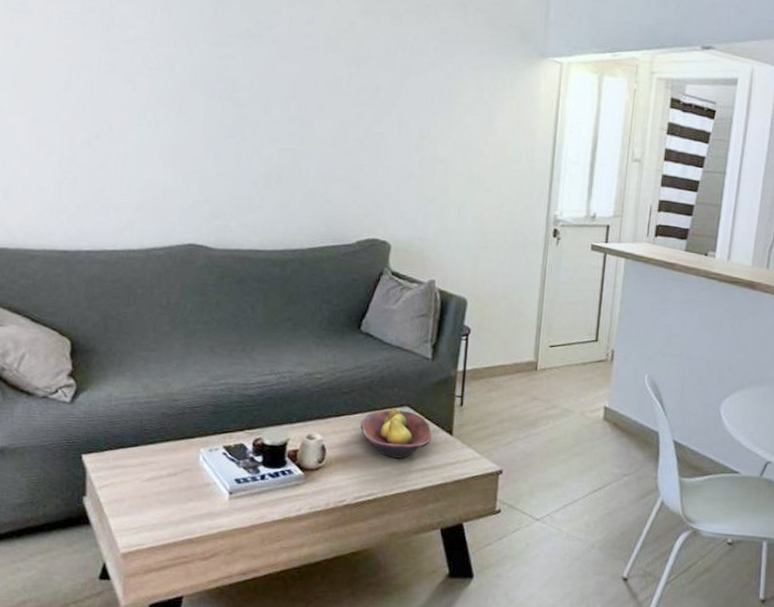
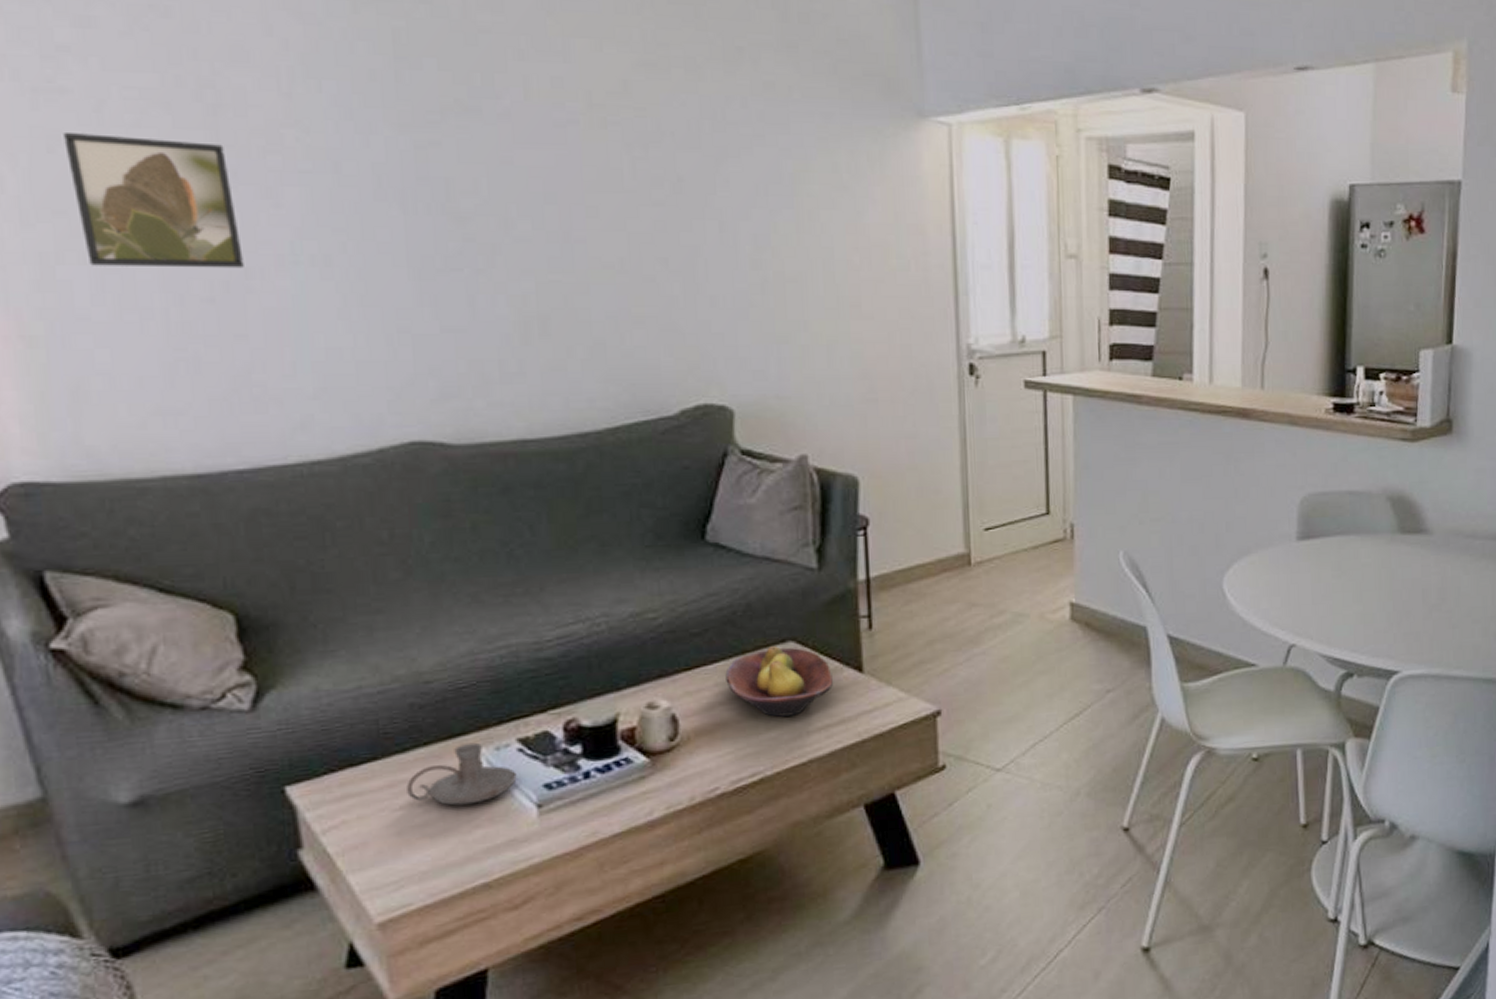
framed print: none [24,36,111,126] -> present [63,131,244,269]
candle holder: none [152,444,220,485] -> present [407,742,517,806]

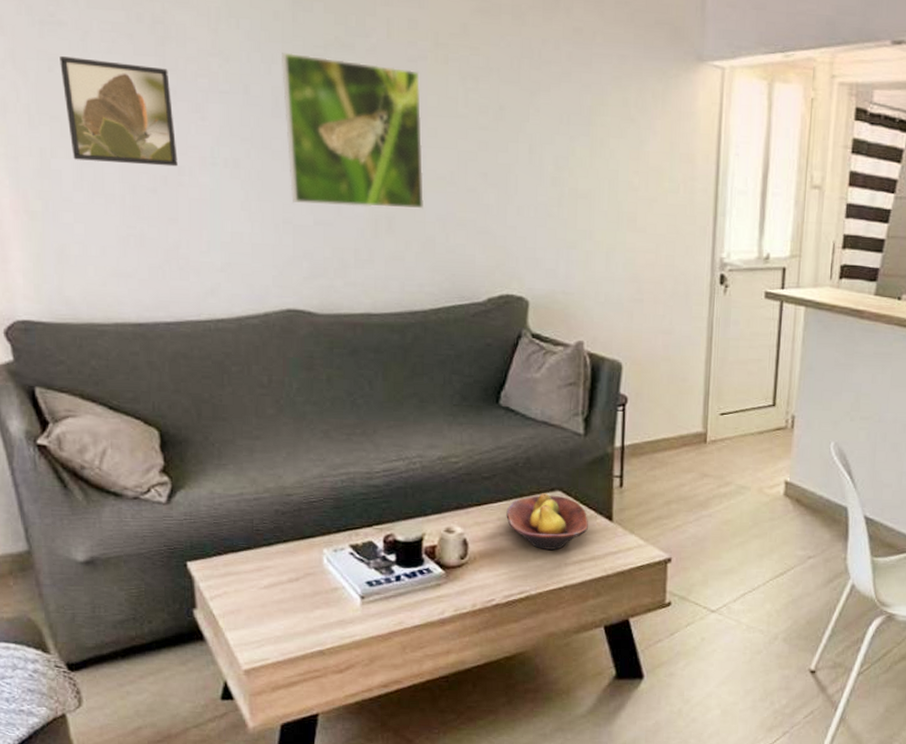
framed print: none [381,119,587,307] -> present [280,52,424,209]
candle holder: present [407,742,517,806] -> none [270,544,348,590]

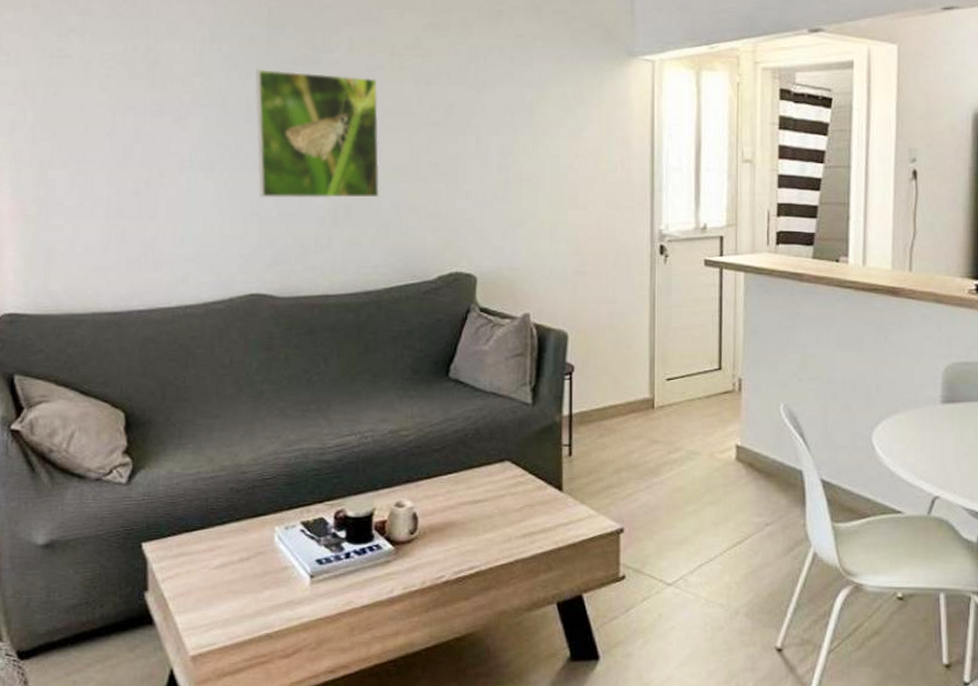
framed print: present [60,55,178,167] -> none [64,82,160,171]
fruit bowl: present [506,493,588,550] -> none [456,464,538,522]

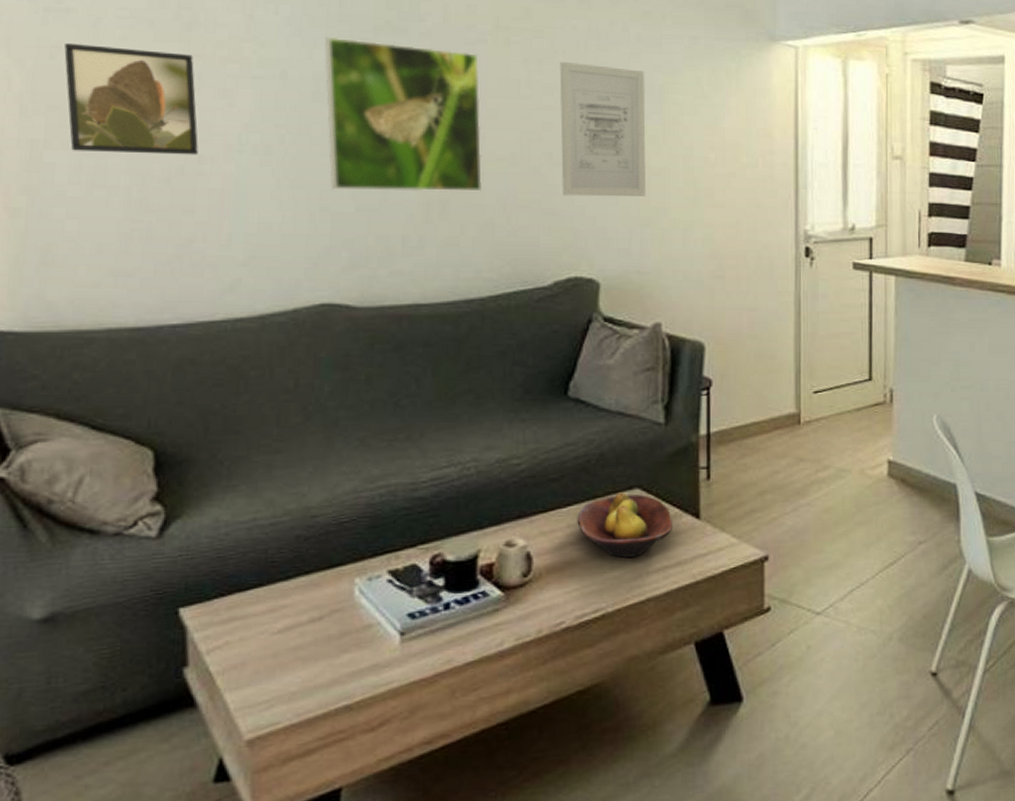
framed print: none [64,82,160,171] -> present [64,42,198,155]
wall art: none [444,82,518,201] -> present [559,61,646,197]
fruit bowl: none [456,464,538,522] -> present [577,492,672,558]

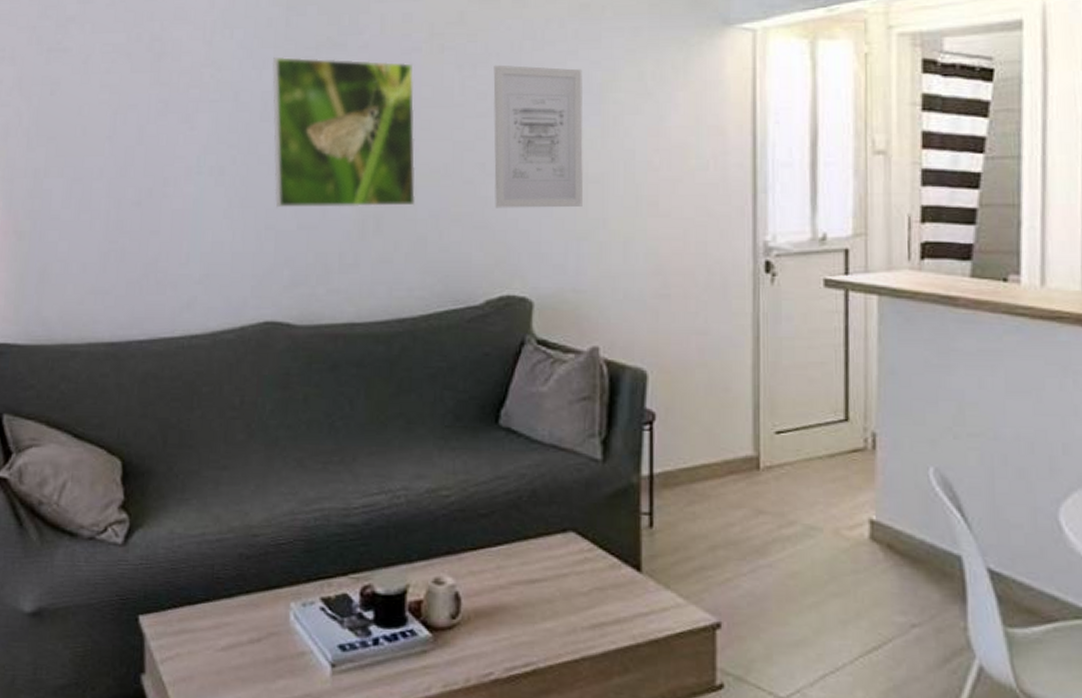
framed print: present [64,42,198,155] -> none [61,79,164,179]
fruit bowl: present [577,492,672,558] -> none [507,535,610,609]

